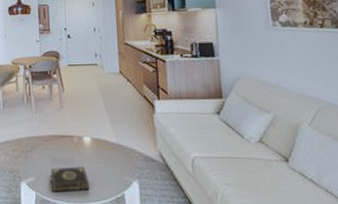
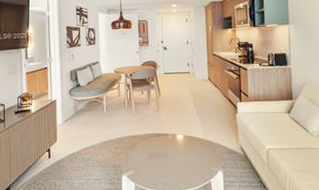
book: present [50,166,90,193] -> none [147,160,182,183]

